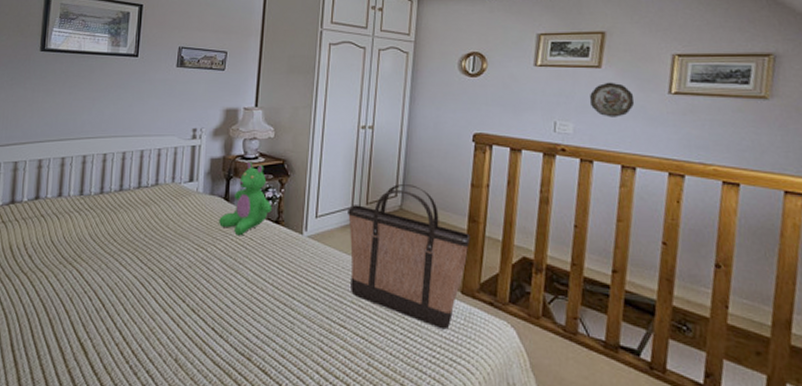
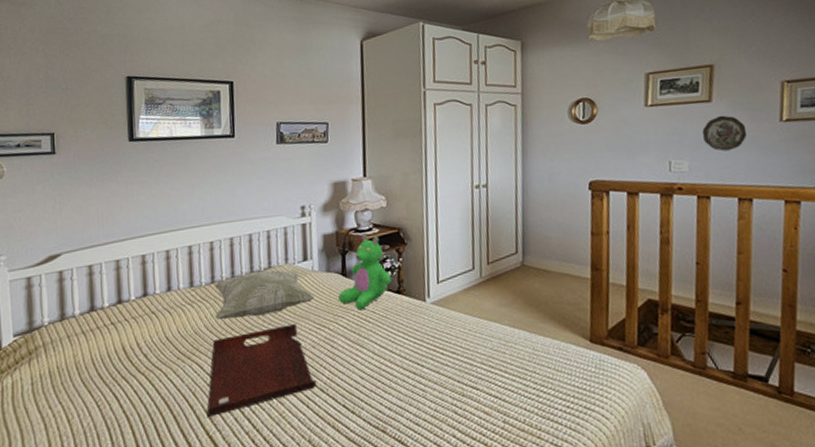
serving tray: none [80,242,189,324] -> present [206,324,317,417]
decorative pillow: none [100,186,196,231] -> present [215,269,314,320]
shopping bag: present [348,184,471,330] -> none [469,239,595,380]

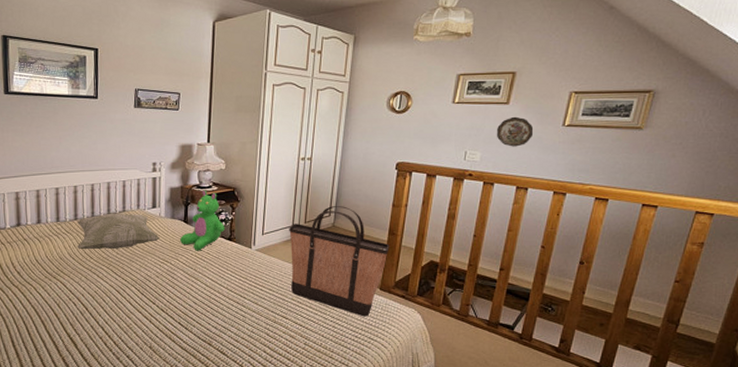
serving tray: present [206,324,317,417] -> none [68,258,159,323]
shopping bag: none [469,239,595,380] -> present [289,206,390,317]

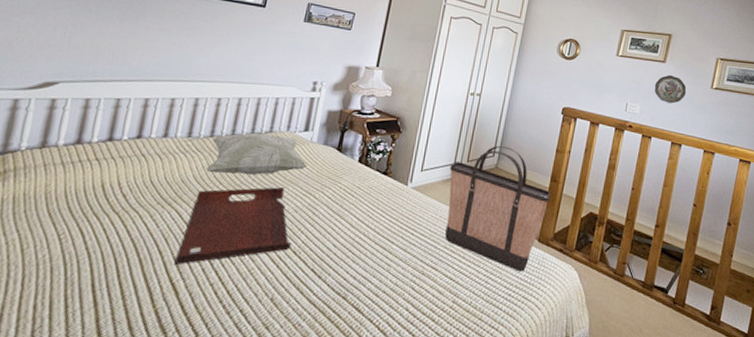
serving tray: none [68,258,159,323] -> present [174,187,292,265]
teddy bear: present [180,190,224,251] -> none [329,116,382,185]

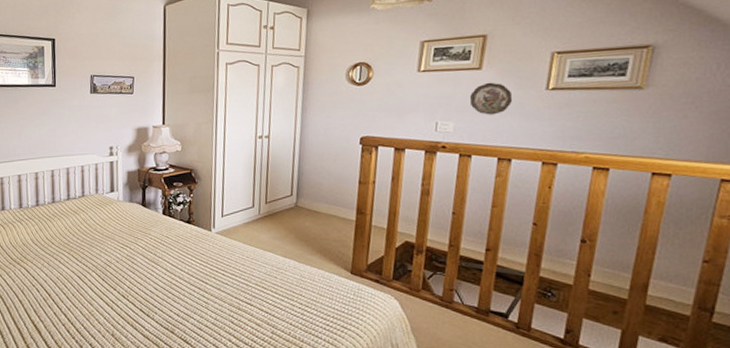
serving tray: present [174,187,292,265] -> none [32,243,120,310]
decorative pillow: present [206,132,307,175] -> none [39,198,119,236]
shopping bag: present [445,146,551,272] -> none [249,185,359,303]

